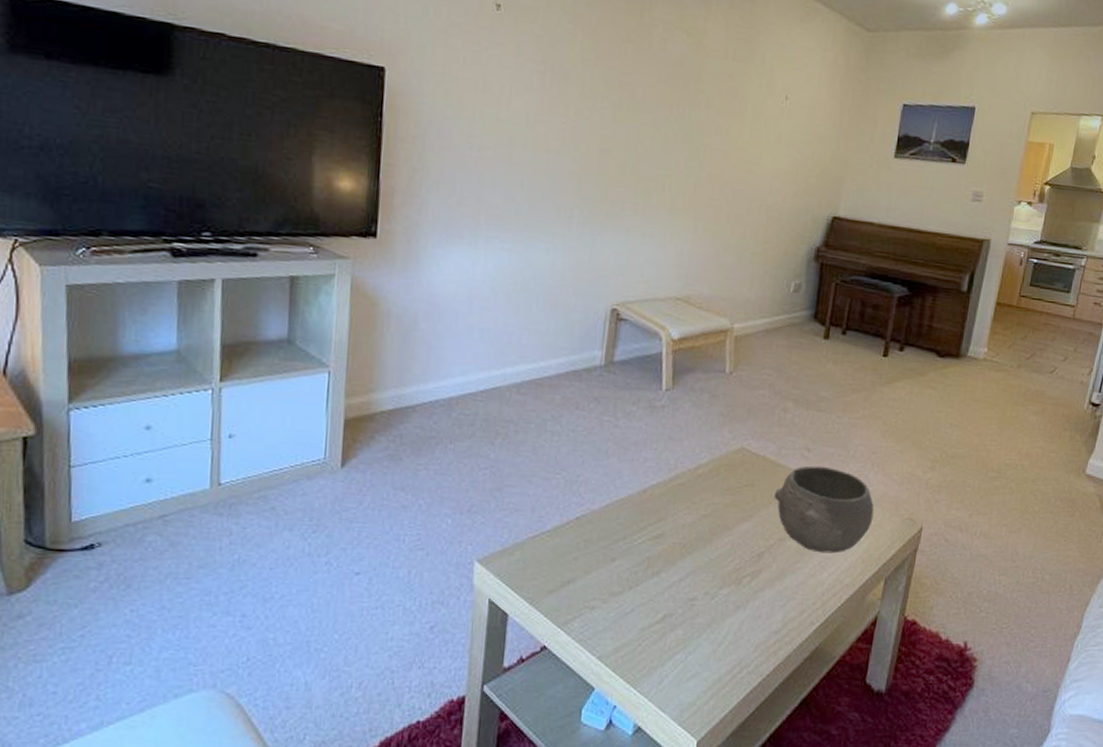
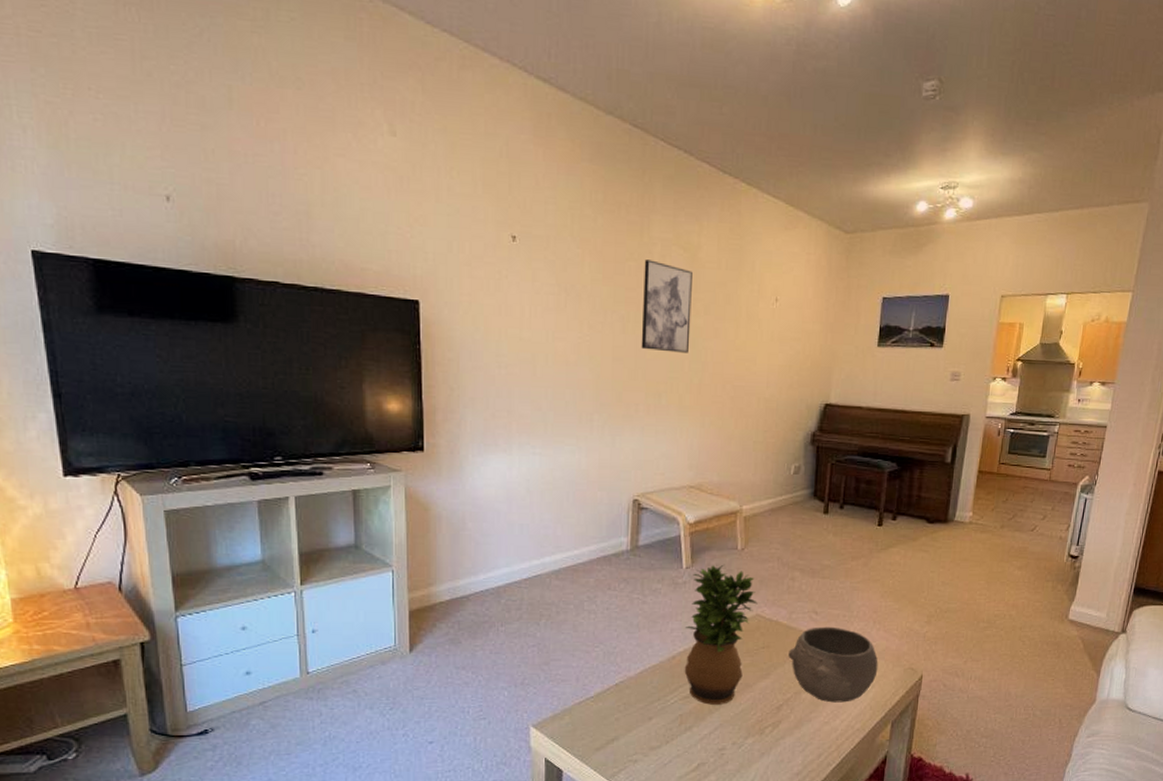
wall art: none [632,42,696,149] -> present [641,259,692,353]
potted plant: none [655,388,744,548] -> present [684,564,758,705]

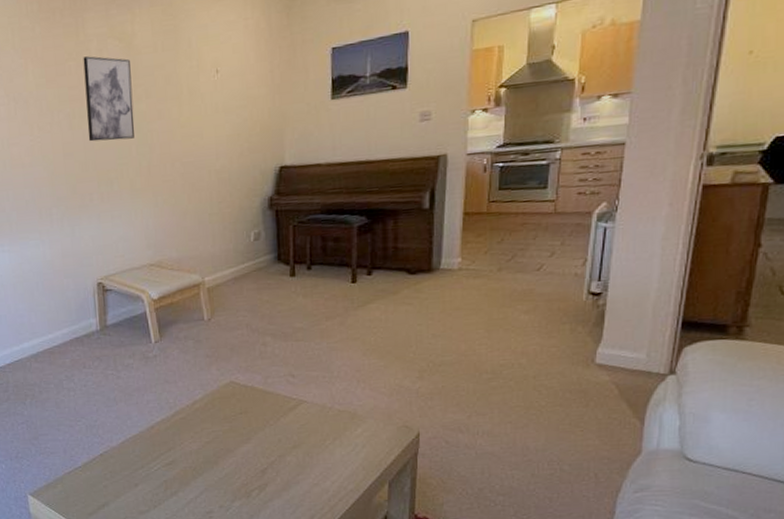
potted plant: present [684,564,758,705] -> none [161,335,230,471]
bowl: present [788,626,878,703] -> none [268,388,367,465]

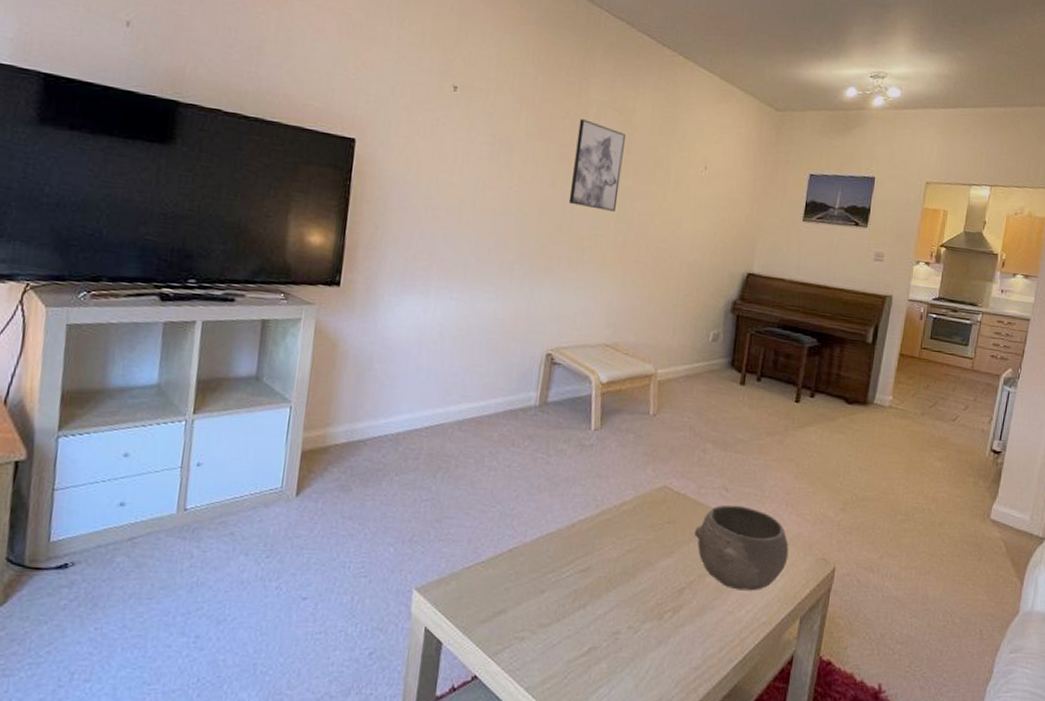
bowl: none [268,388,367,465] -> present [694,504,789,591]

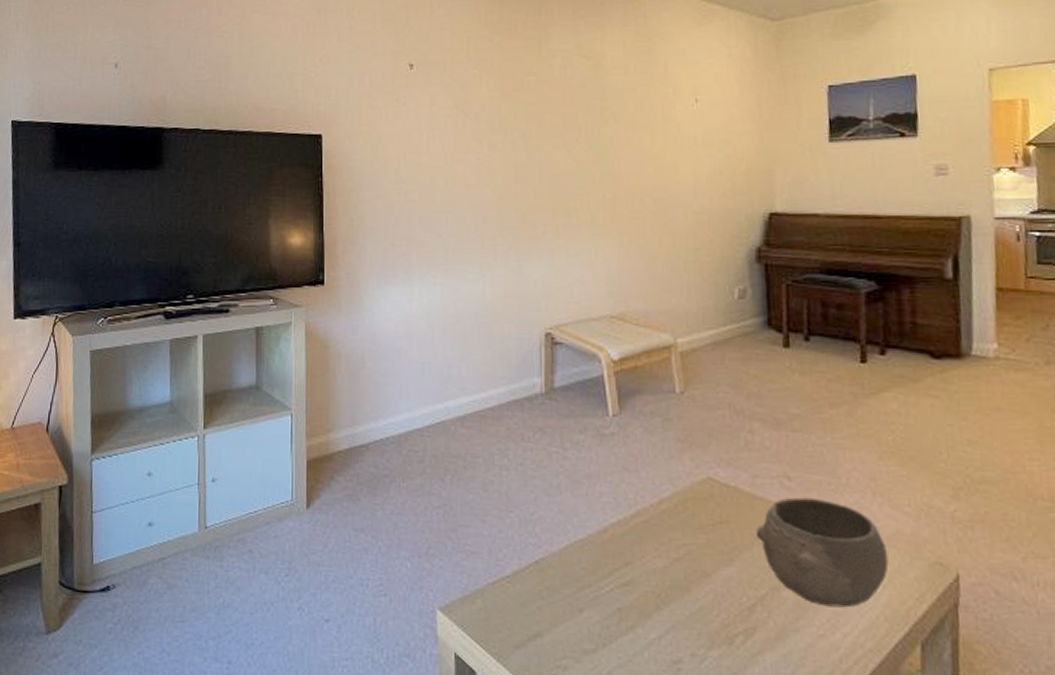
wall art: present [568,119,626,212] -> none [544,72,599,167]

